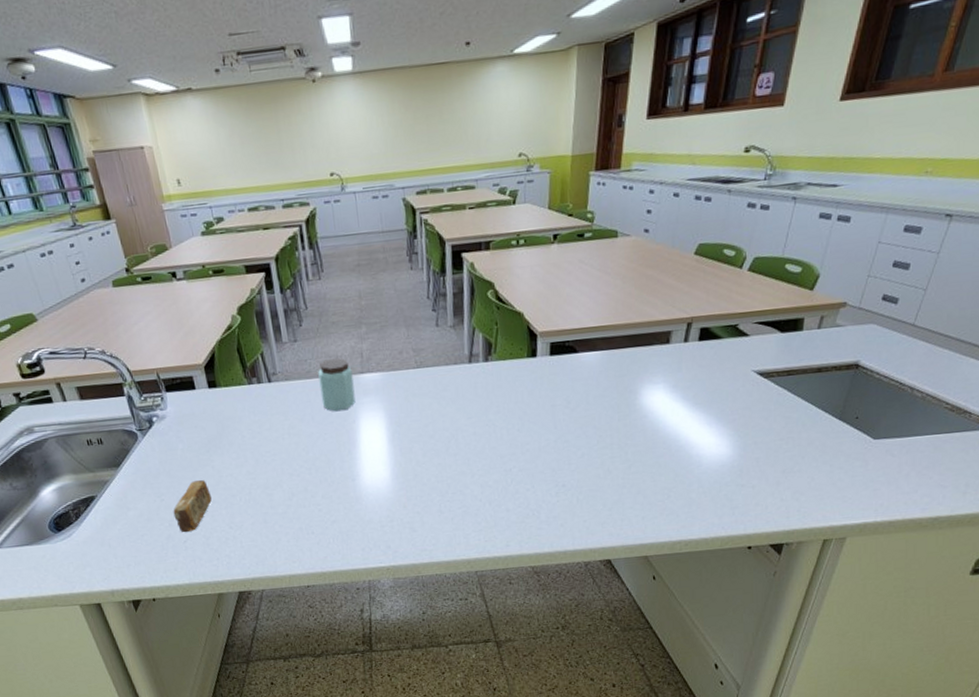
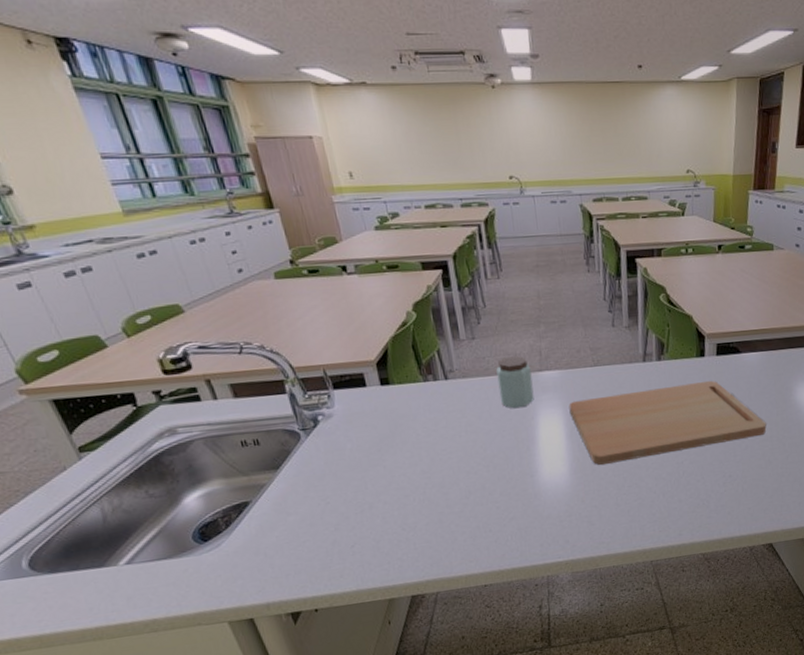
soap bar: present [173,479,212,533] -> none [339,480,383,537]
cutting board: none [390,382,606,471] -> present [568,380,767,466]

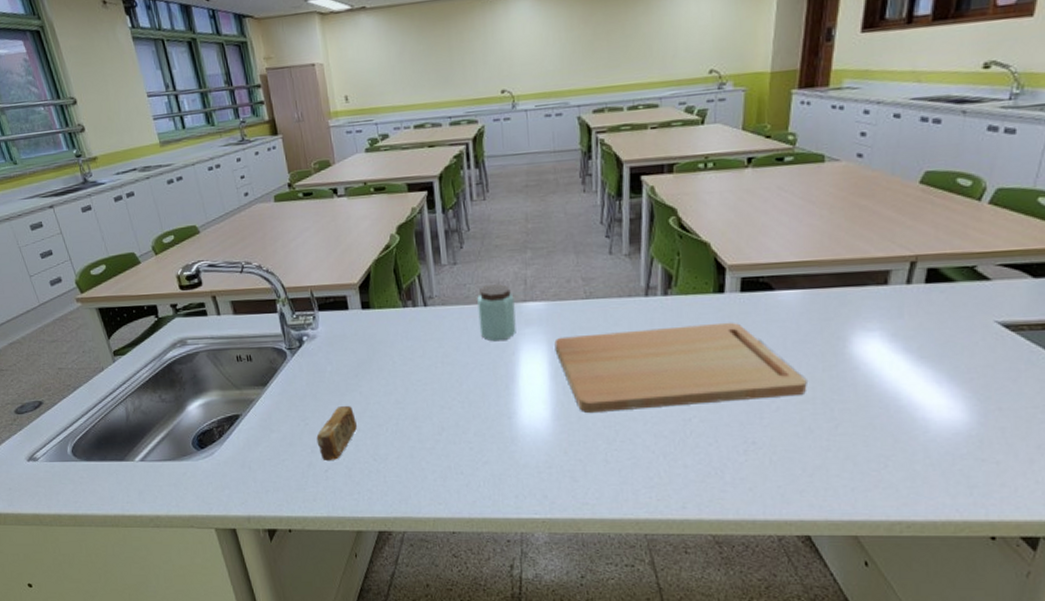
soap bar: none [339,480,383,537] -> present [316,405,357,462]

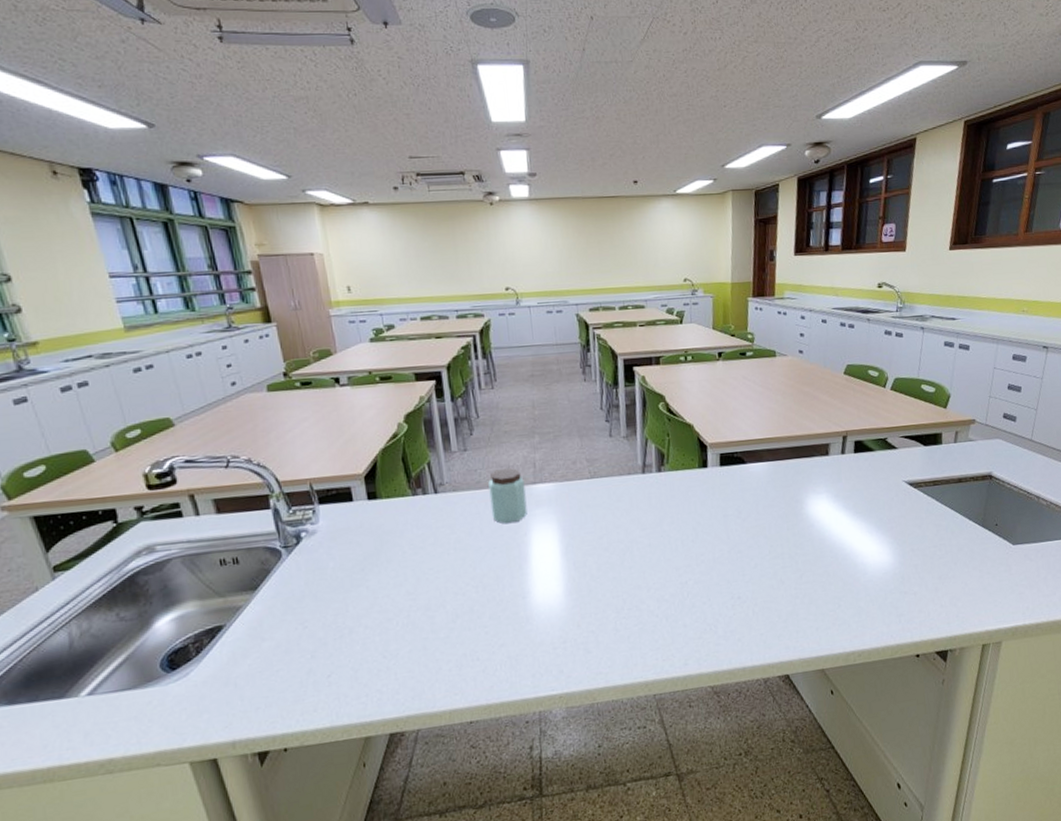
soap bar: present [316,405,357,462] -> none [317,602,364,666]
cutting board: present [554,322,807,414] -> none [564,492,777,586]

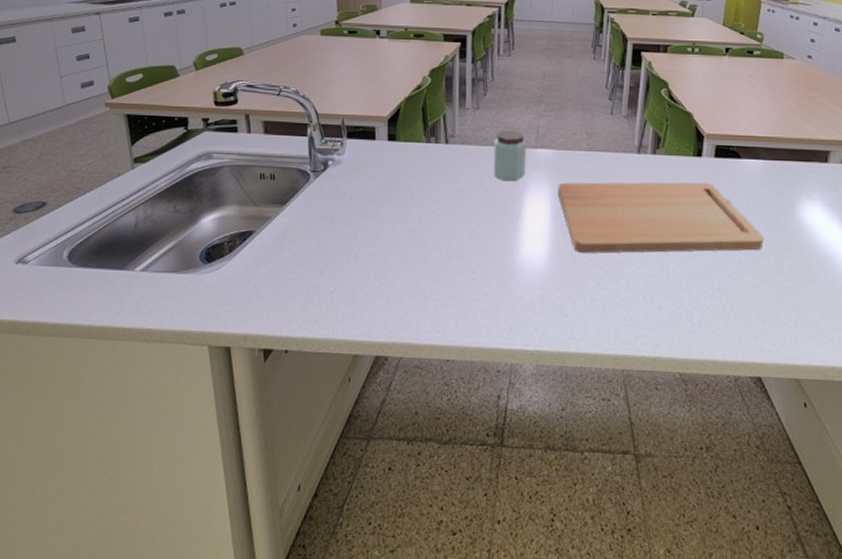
cutting board: none [564,492,777,586] -> present [557,182,764,254]

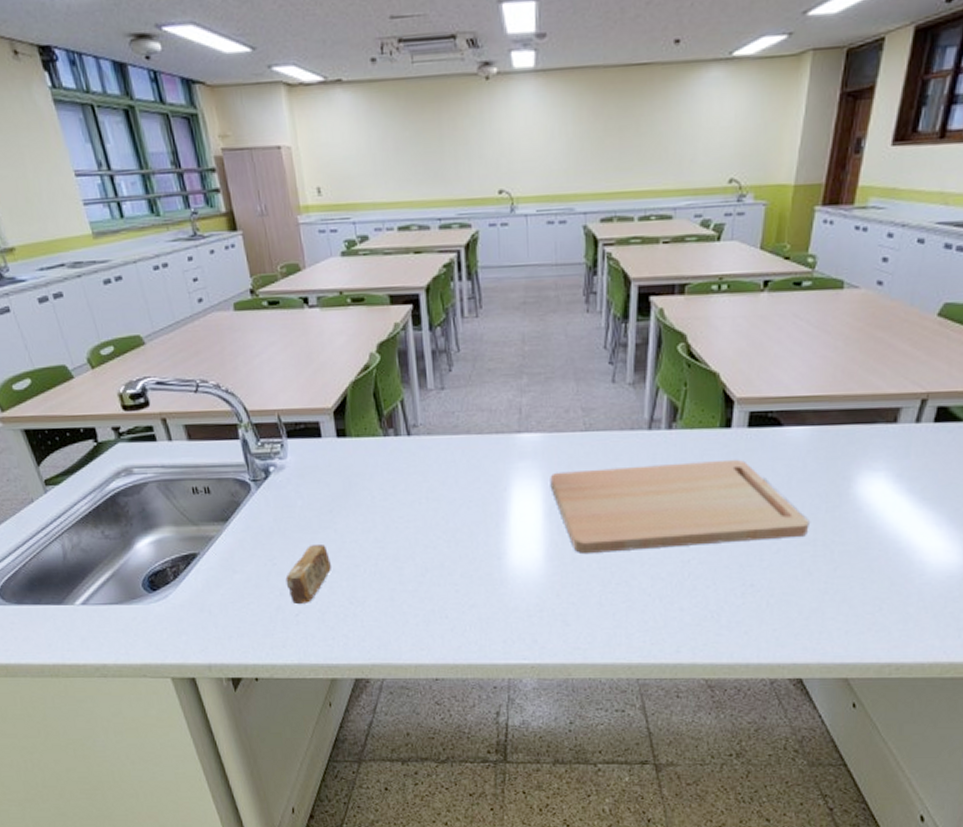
soap bar: none [327,229,368,283] -> present [285,543,331,605]
peanut butter: present [493,129,526,182] -> none [467,411,509,476]

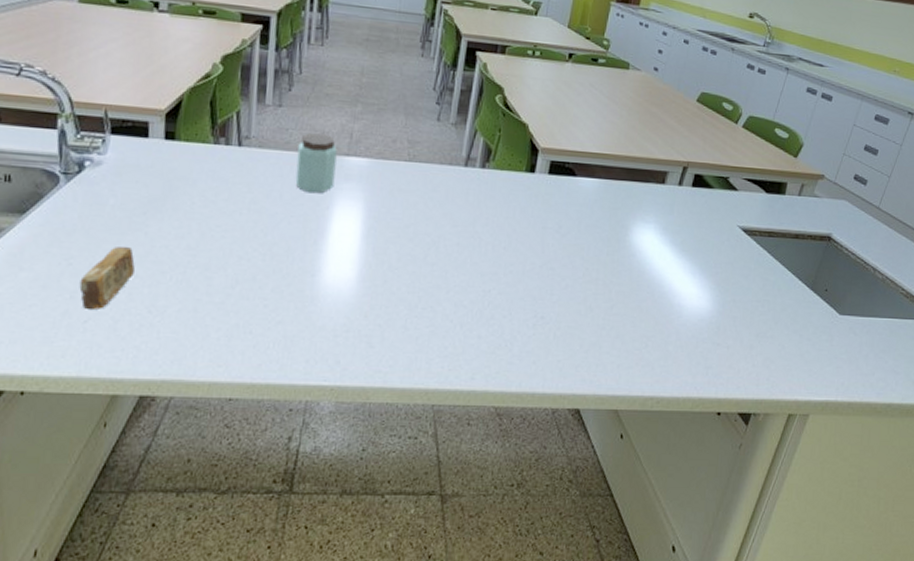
peanut butter: none [467,411,509,476] -> present [295,132,337,194]
cutting board: present [550,459,809,555] -> none [371,196,593,278]

